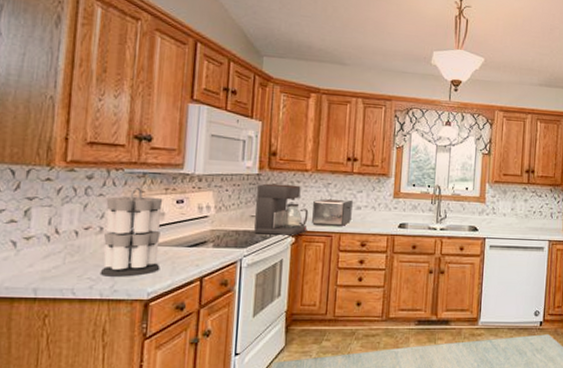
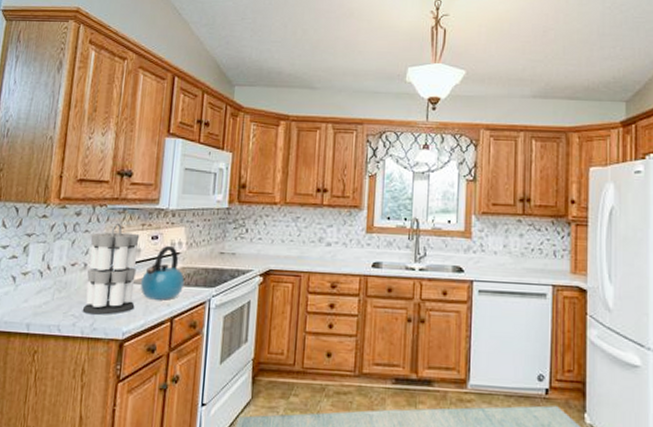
kettle: none [165,210,215,261] -> present [140,246,185,300]
coffee maker: present [254,183,309,236] -> none [223,218,277,275]
toaster: present [312,198,353,227] -> none [280,233,322,266]

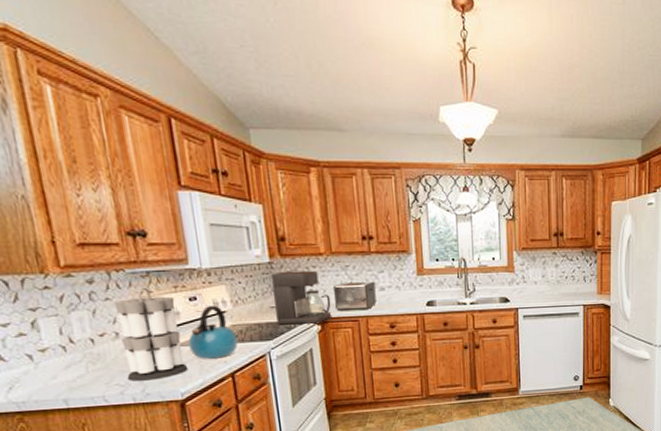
coffee maker: none [223,218,277,275] -> present [272,270,332,325]
toaster: none [280,233,322,266] -> present [334,281,376,312]

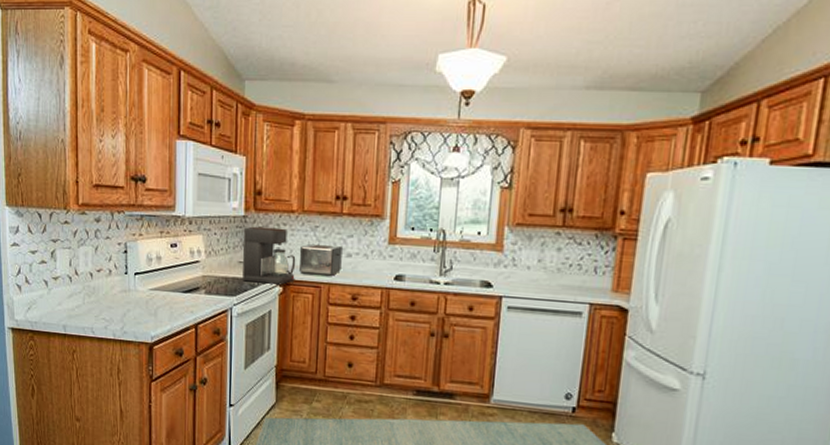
spice rack: present [114,287,188,381] -> none [112,229,160,320]
kettle: present [187,306,239,359] -> none [163,254,206,307]

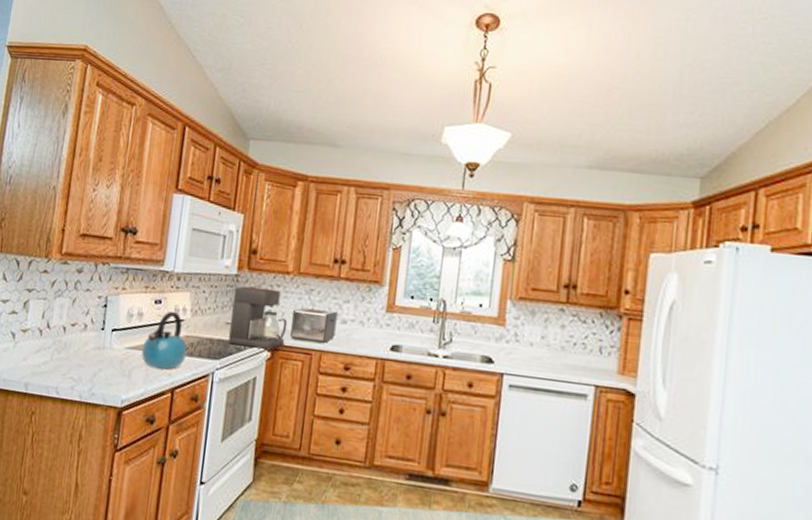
kettle: none [163,254,206,307] -> present [141,311,188,370]

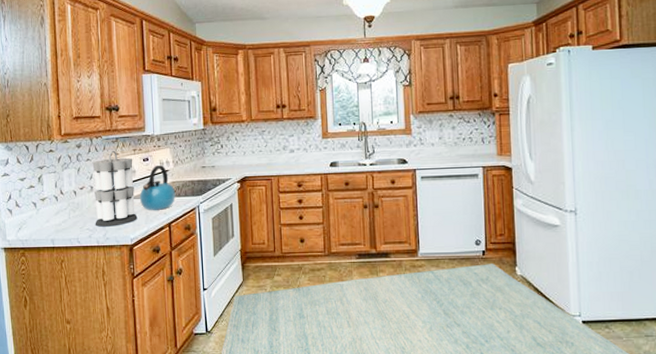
spice rack: none [81,283,143,381] -> present [92,150,138,227]
coffee maker: present [228,286,288,350] -> none [204,135,250,183]
toaster: present [290,307,338,344] -> none [252,144,287,171]

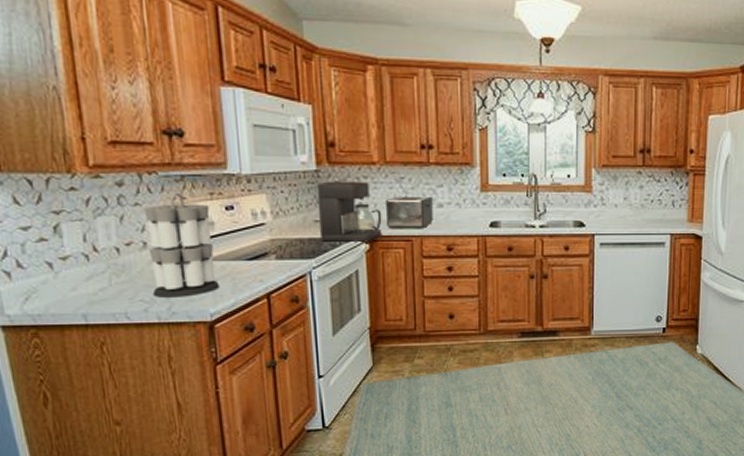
kettle: present [139,165,176,210] -> none [221,217,277,276]
coffee maker: none [204,135,250,183] -> present [317,181,383,242]
toaster: none [252,144,287,171] -> present [386,196,433,229]

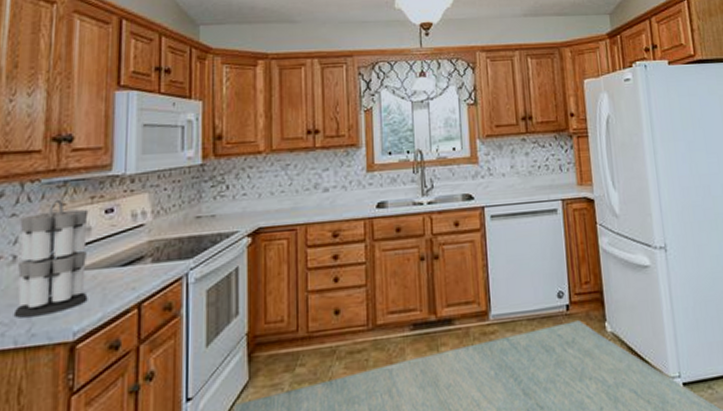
coffee maker: present [317,181,383,242] -> none [200,171,266,239]
toaster: present [386,196,433,229] -> none [271,181,318,219]

